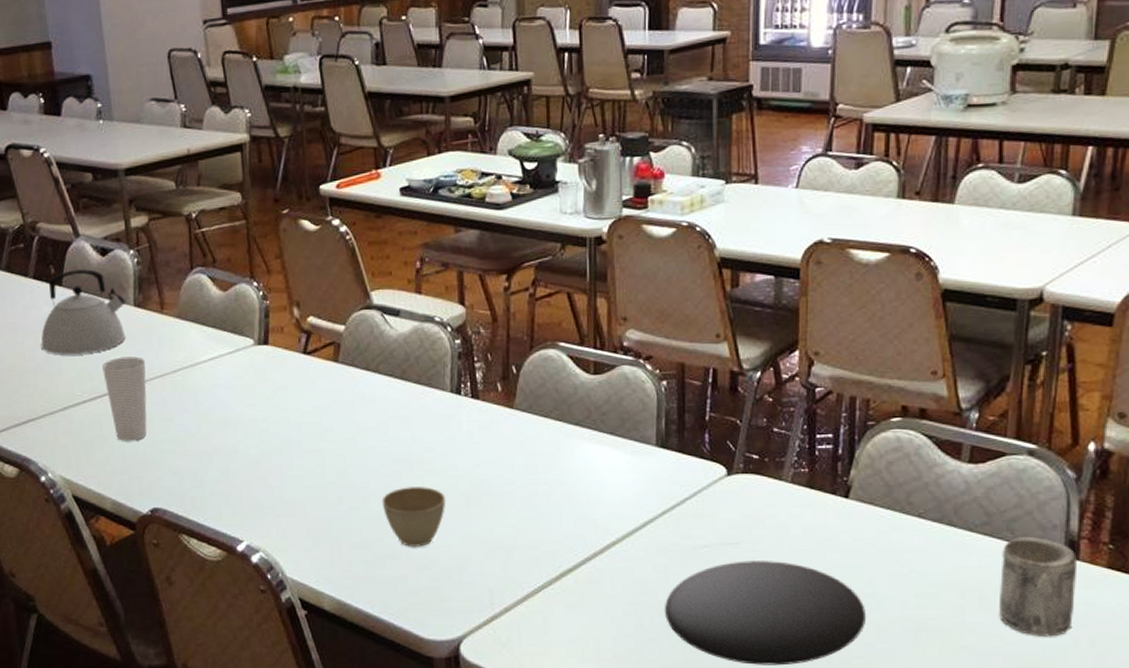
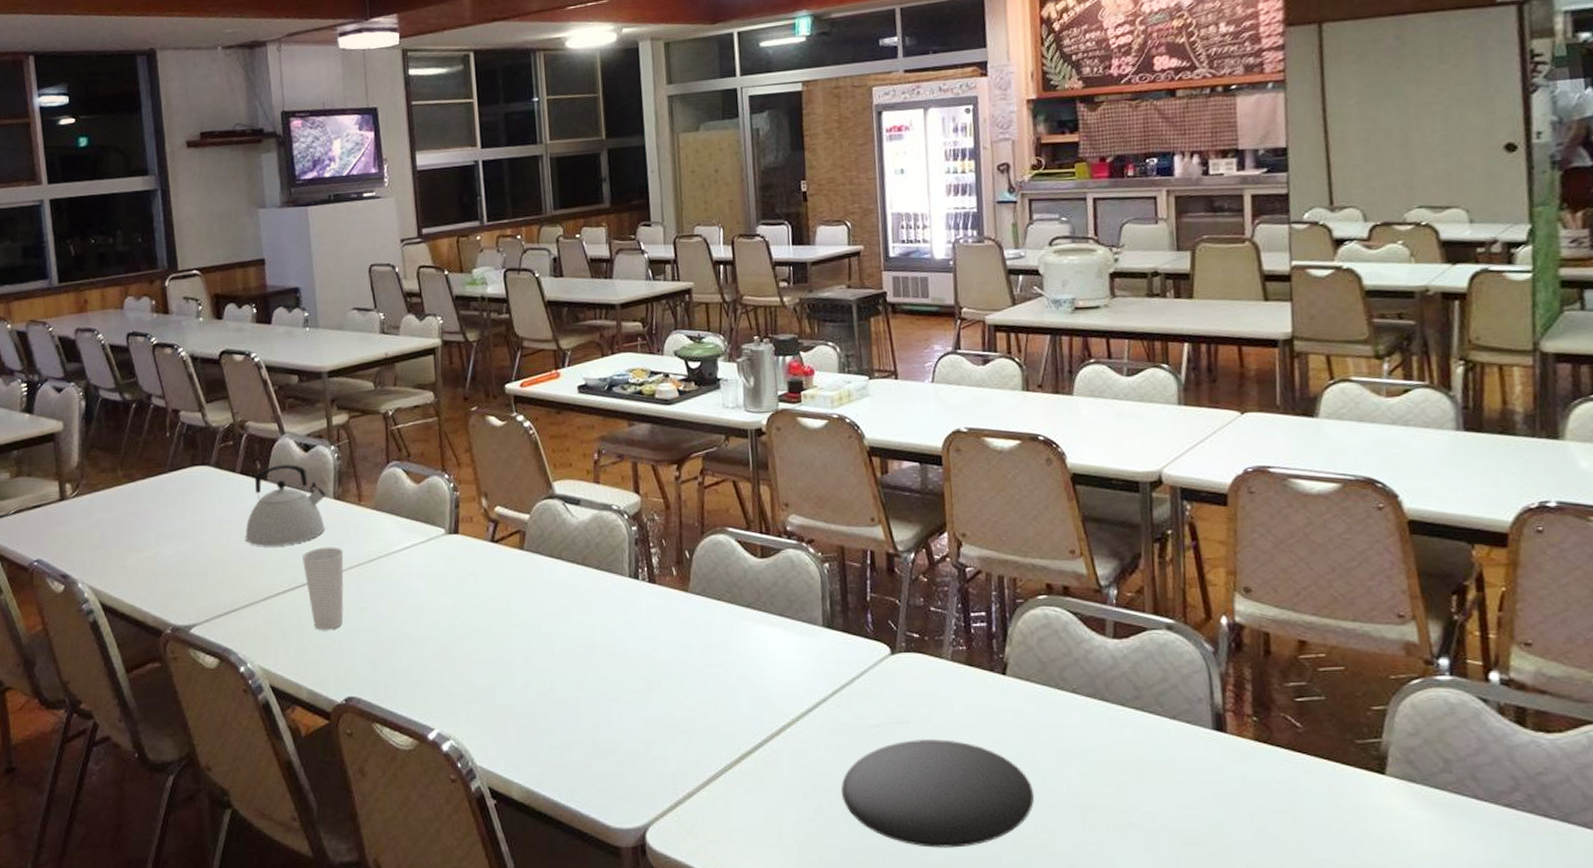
cup: present [381,487,445,547] -> none [566,671,628,732]
mug: present [999,537,1078,637] -> none [1154,711,1229,812]

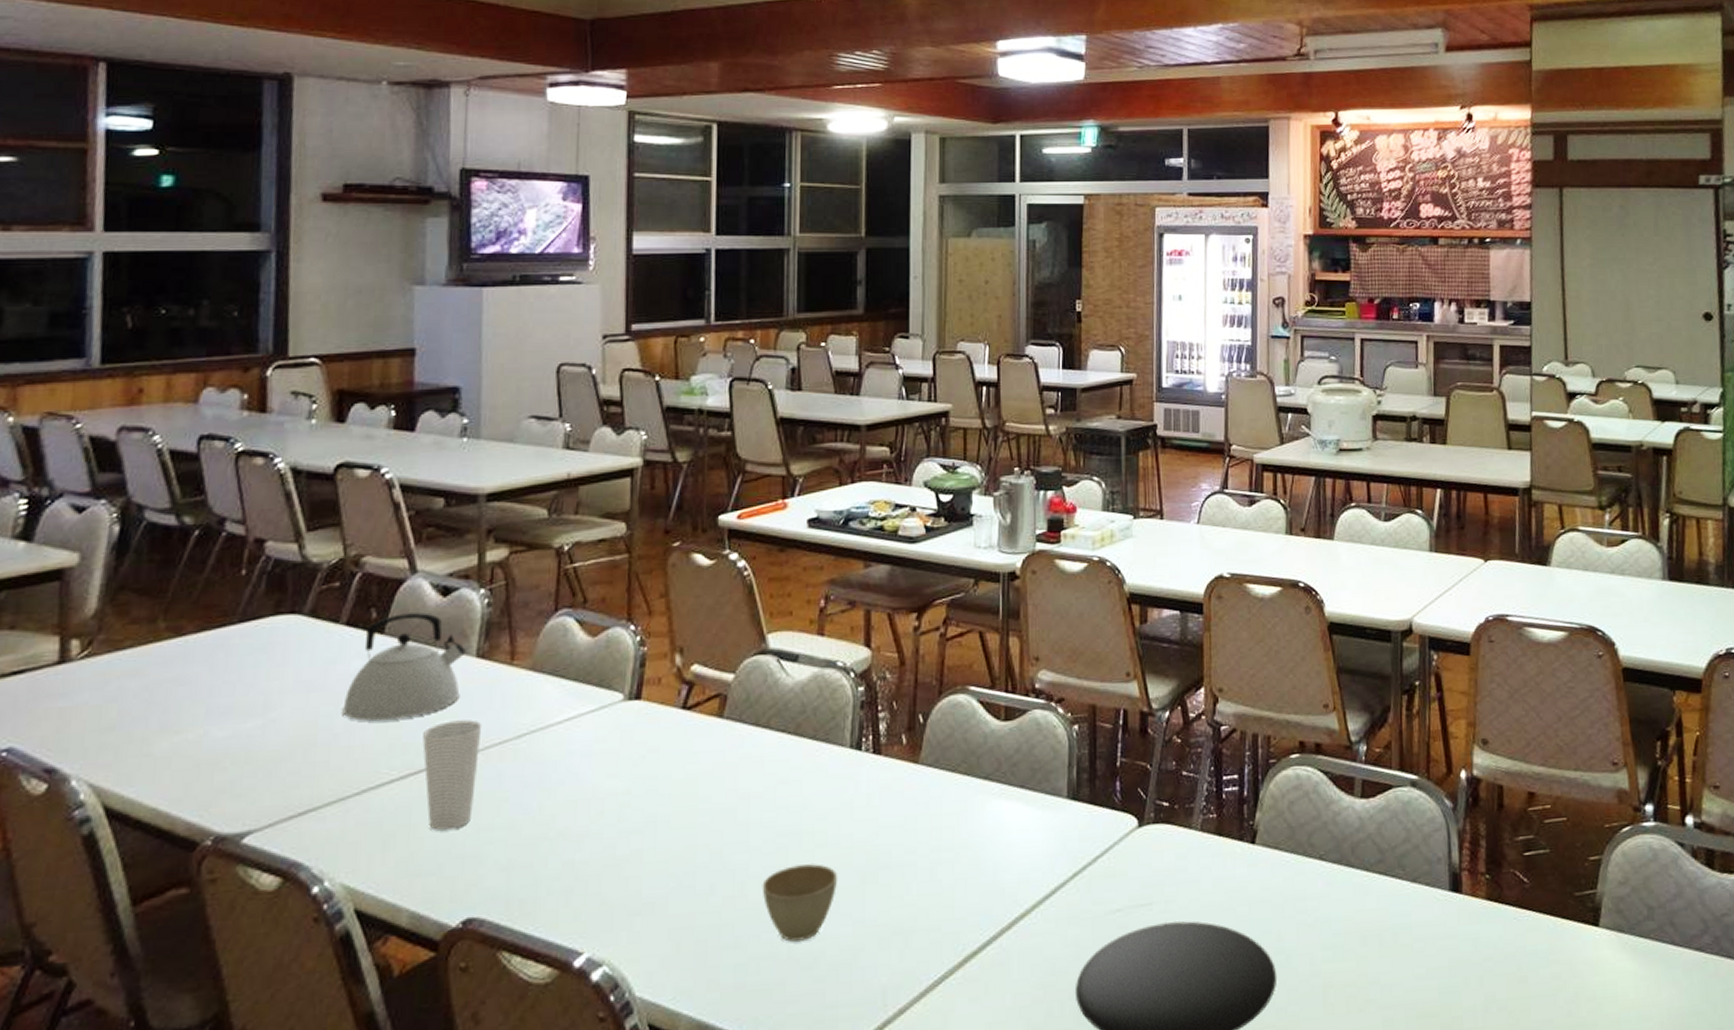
cup: none [566,671,628,732] -> present [762,864,837,942]

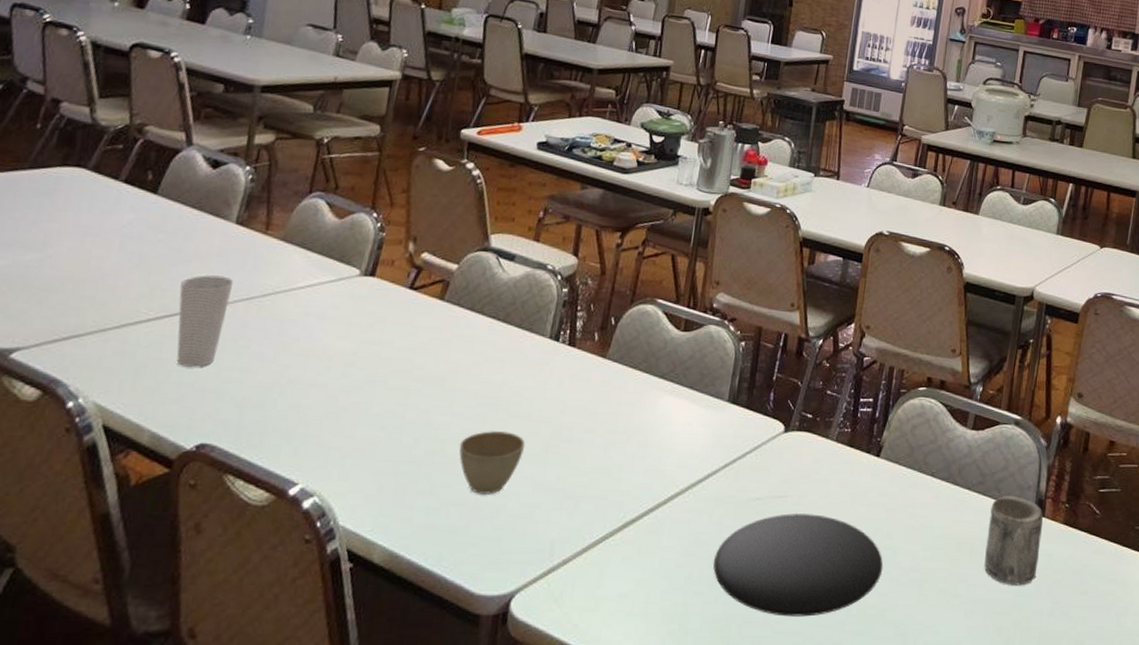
kettle: present [342,613,466,722] -> none [112,178,227,268]
mug: none [1396,872,1463,981] -> present [984,496,1044,586]

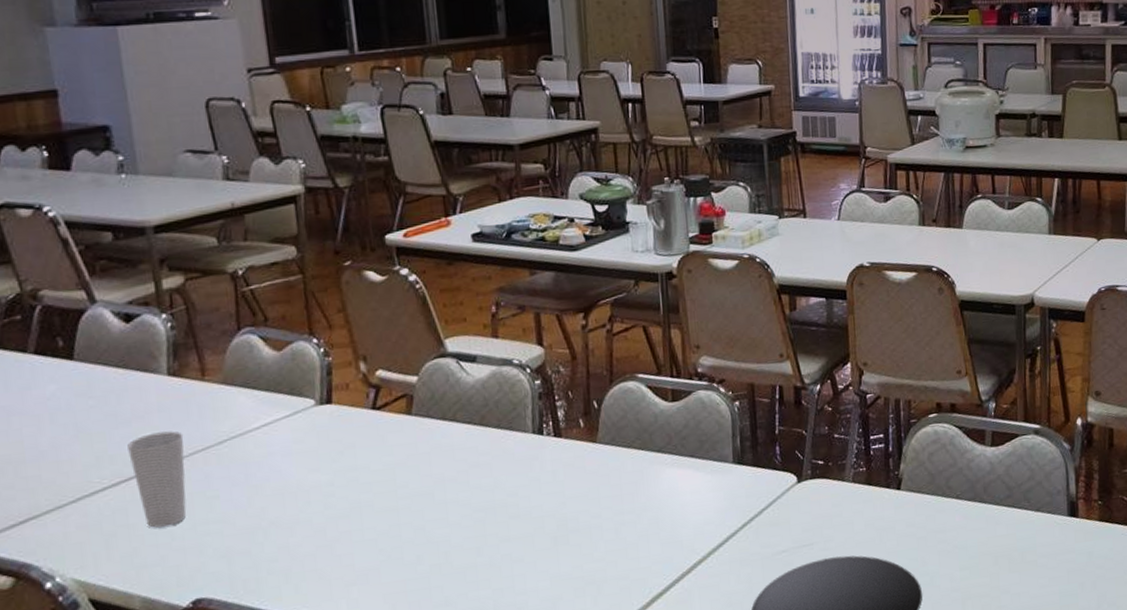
cup: present [459,431,525,494] -> none [464,532,533,597]
mug: present [984,496,1044,586] -> none [1022,502,1079,588]

